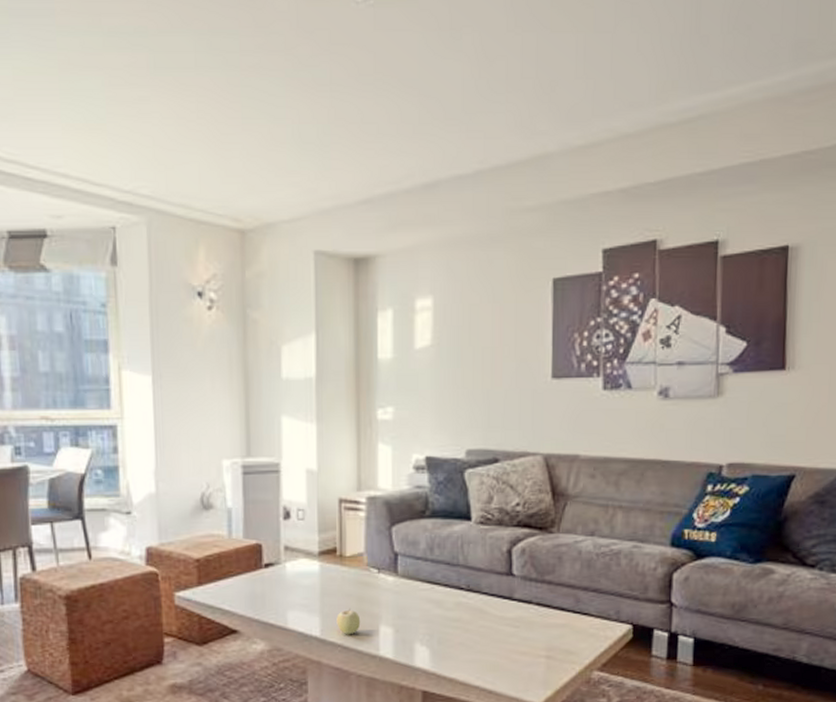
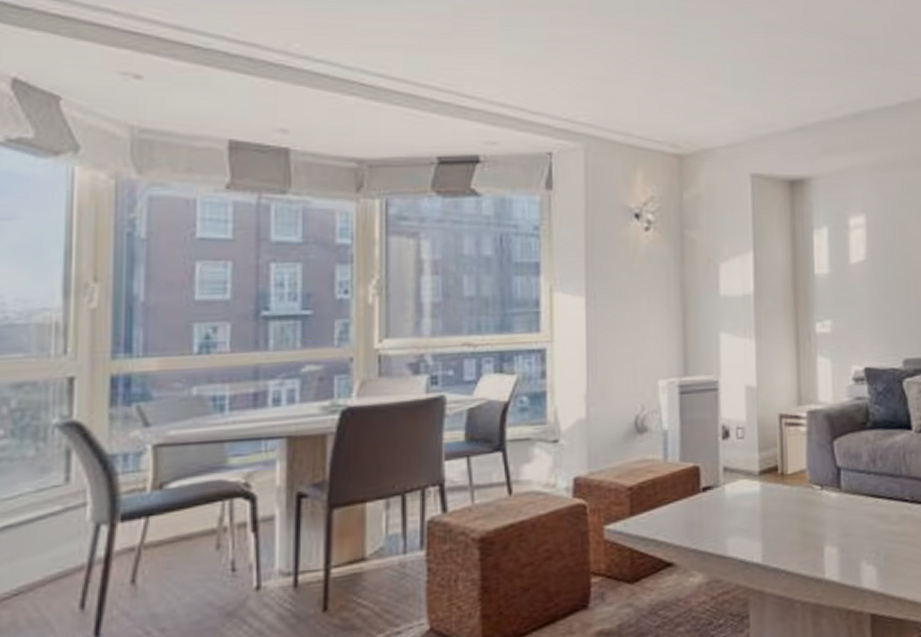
fruit: present [336,608,361,634] -> none [779,529,805,558]

